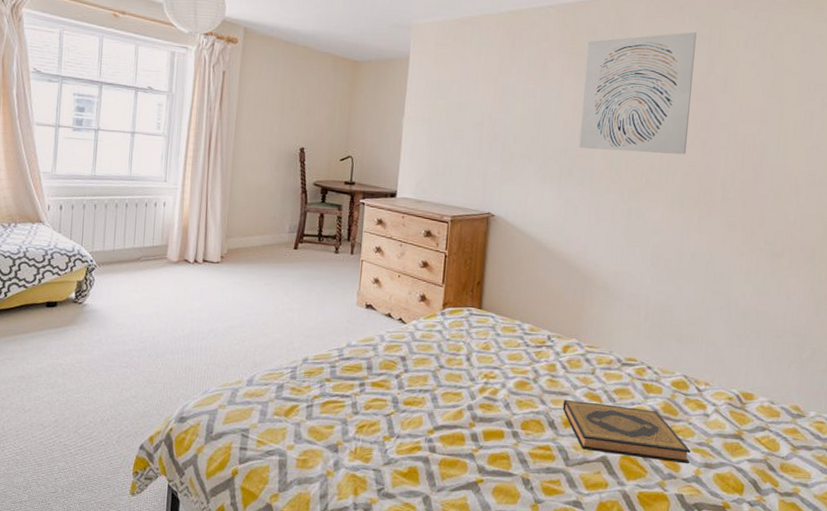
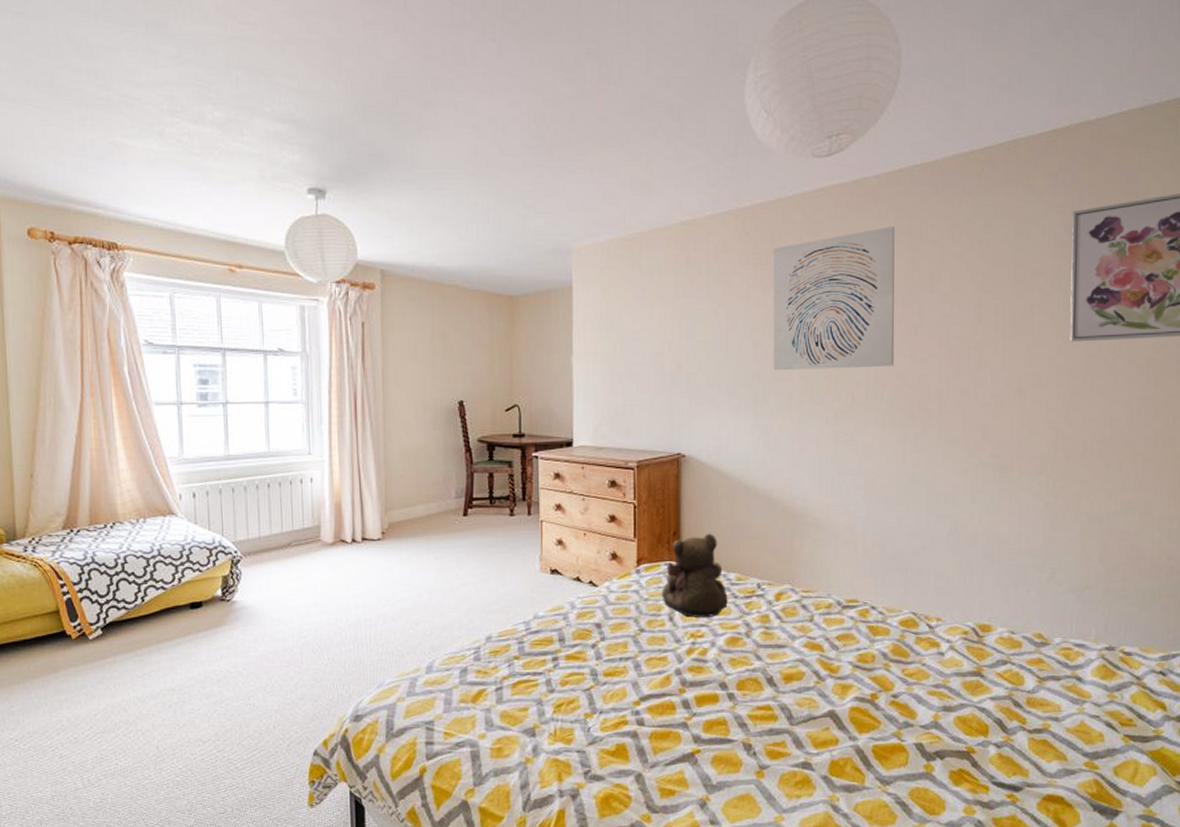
teddy bear: none [462,286,521,362] -> present [661,533,728,618]
hardback book: present [562,400,690,464] -> none [781,652,926,710]

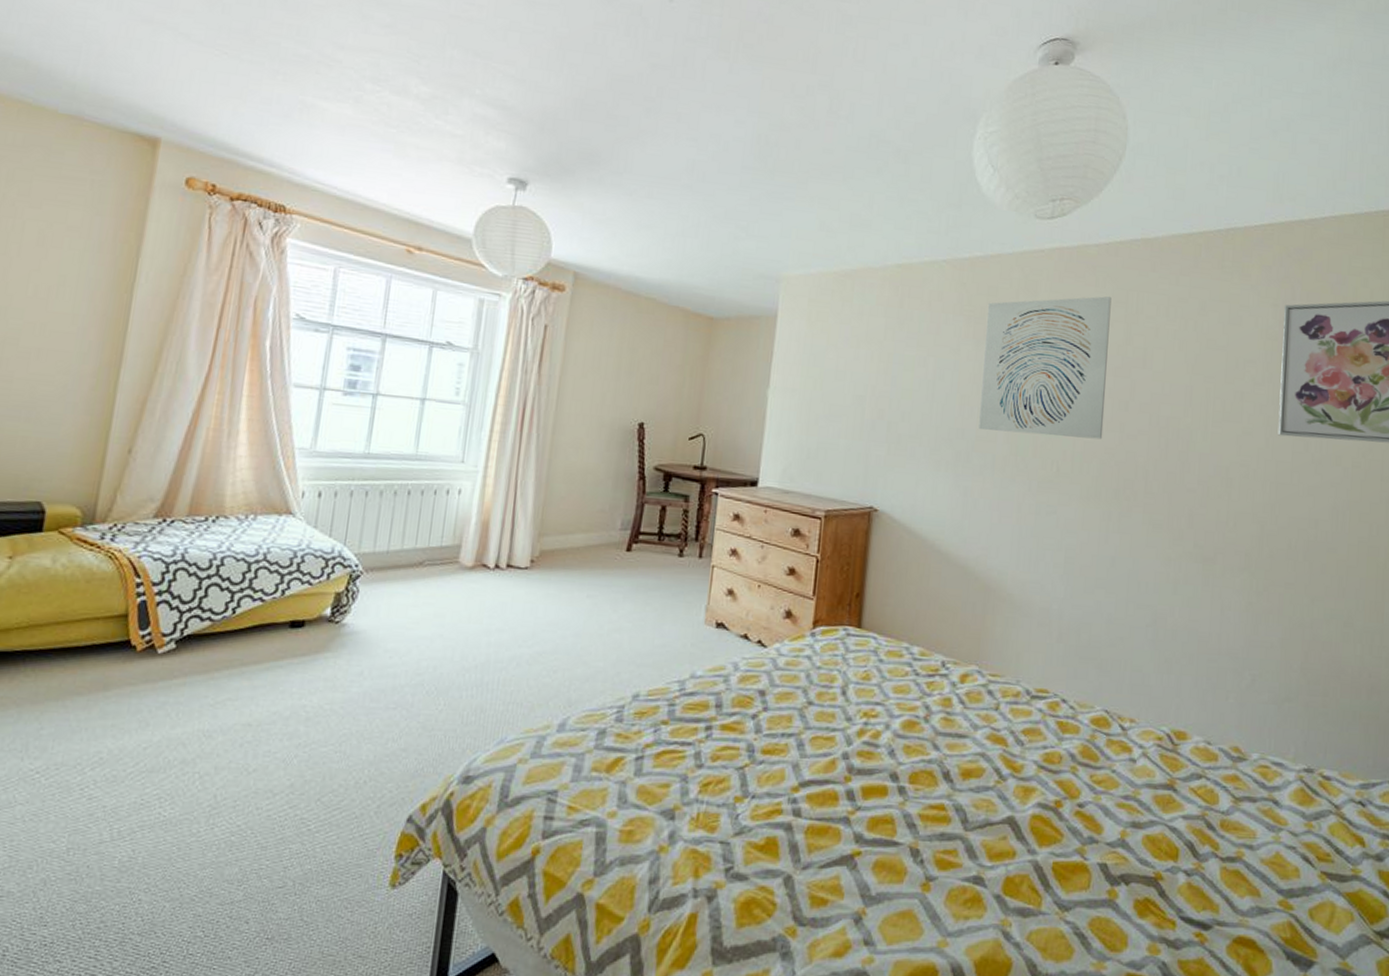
teddy bear: present [661,533,728,618] -> none [836,598,909,696]

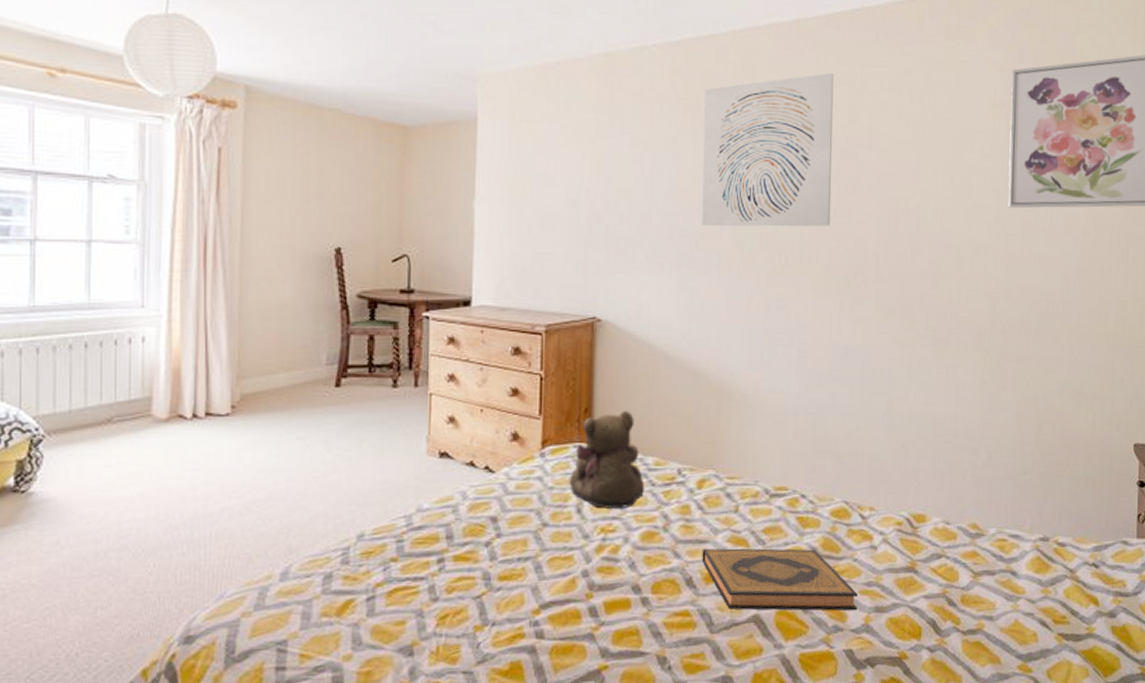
teddy bear: none [836,598,909,696] -> present [569,410,645,510]
hardback book: none [960,744,1115,824] -> present [702,548,858,611]

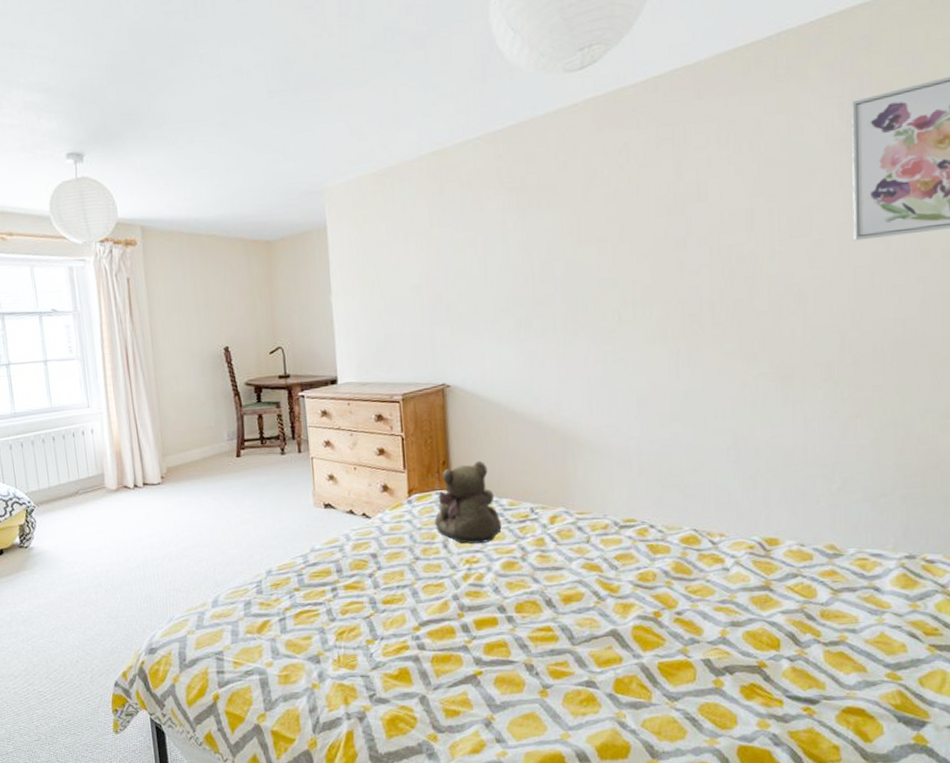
wall art: present [702,73,834,227] -> none [527,136,662,294]
hardback book: present [702,548,858,611] -> none [558,572,713,626]

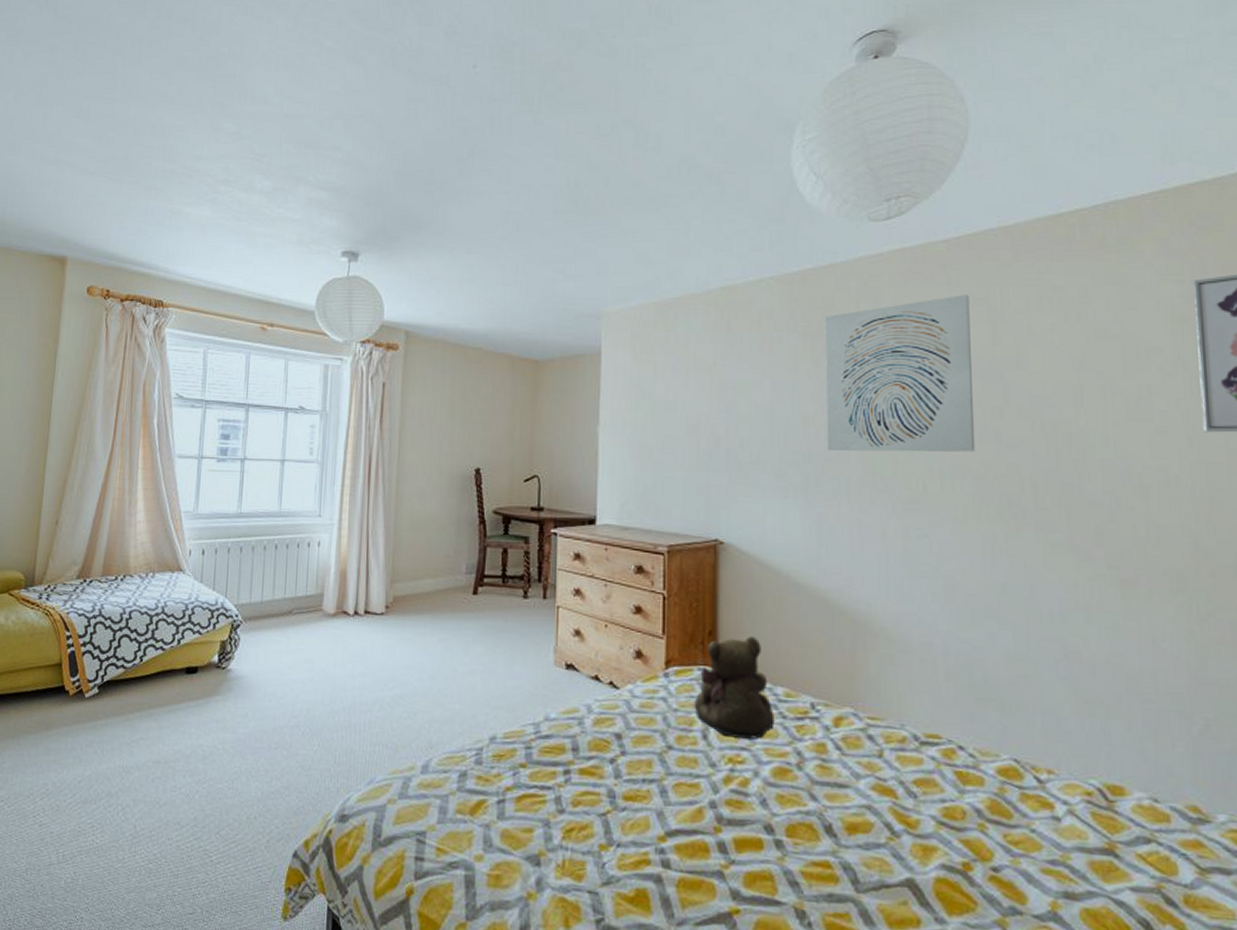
wall art: none [527,136,662,294] -> present [824,295,976,452]

